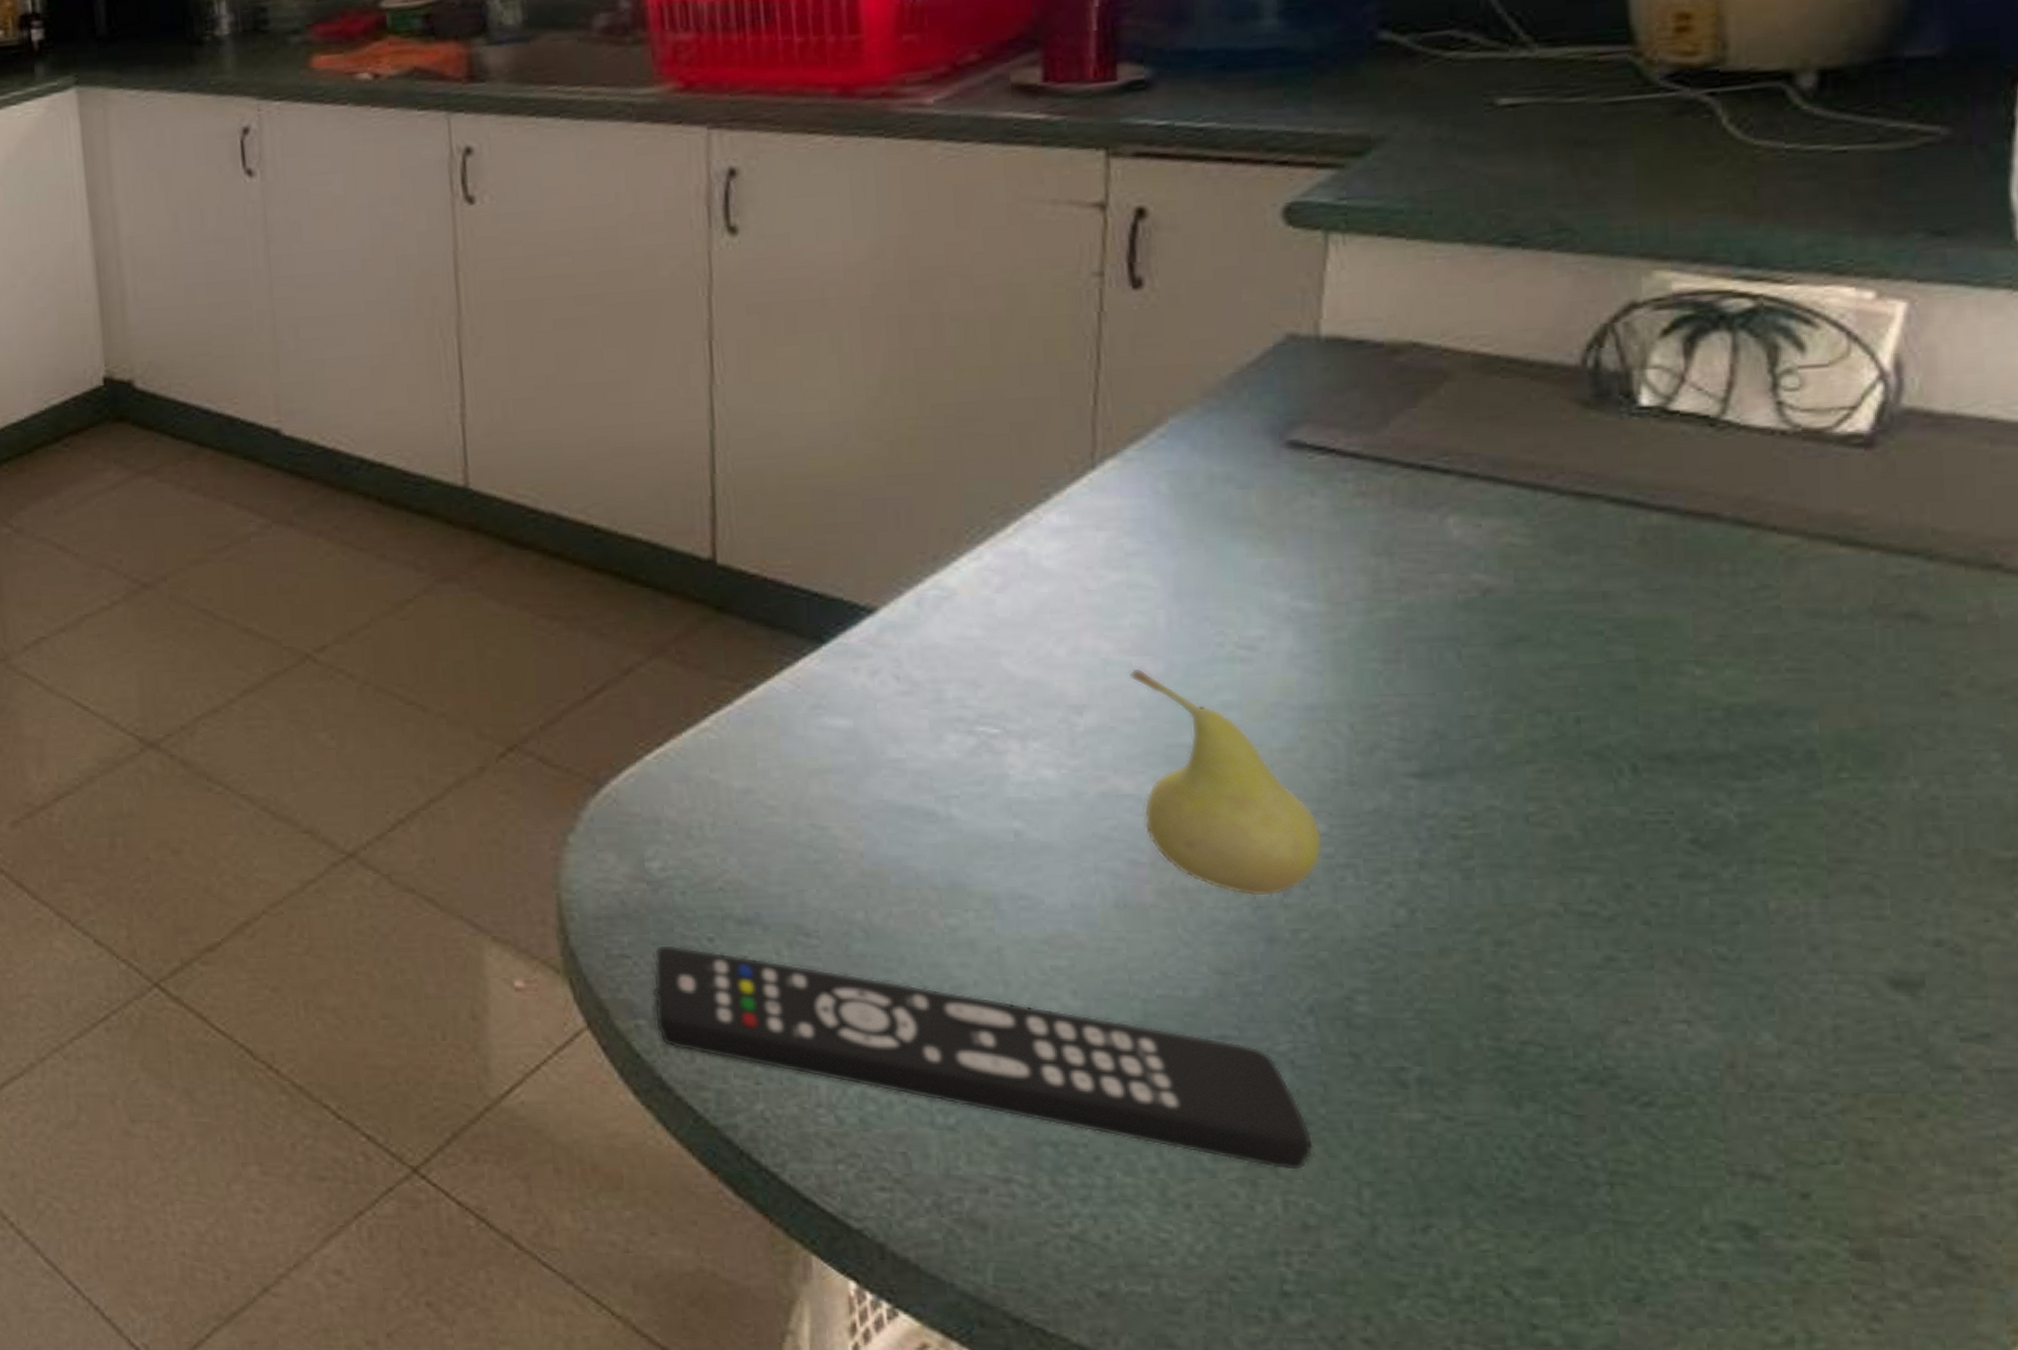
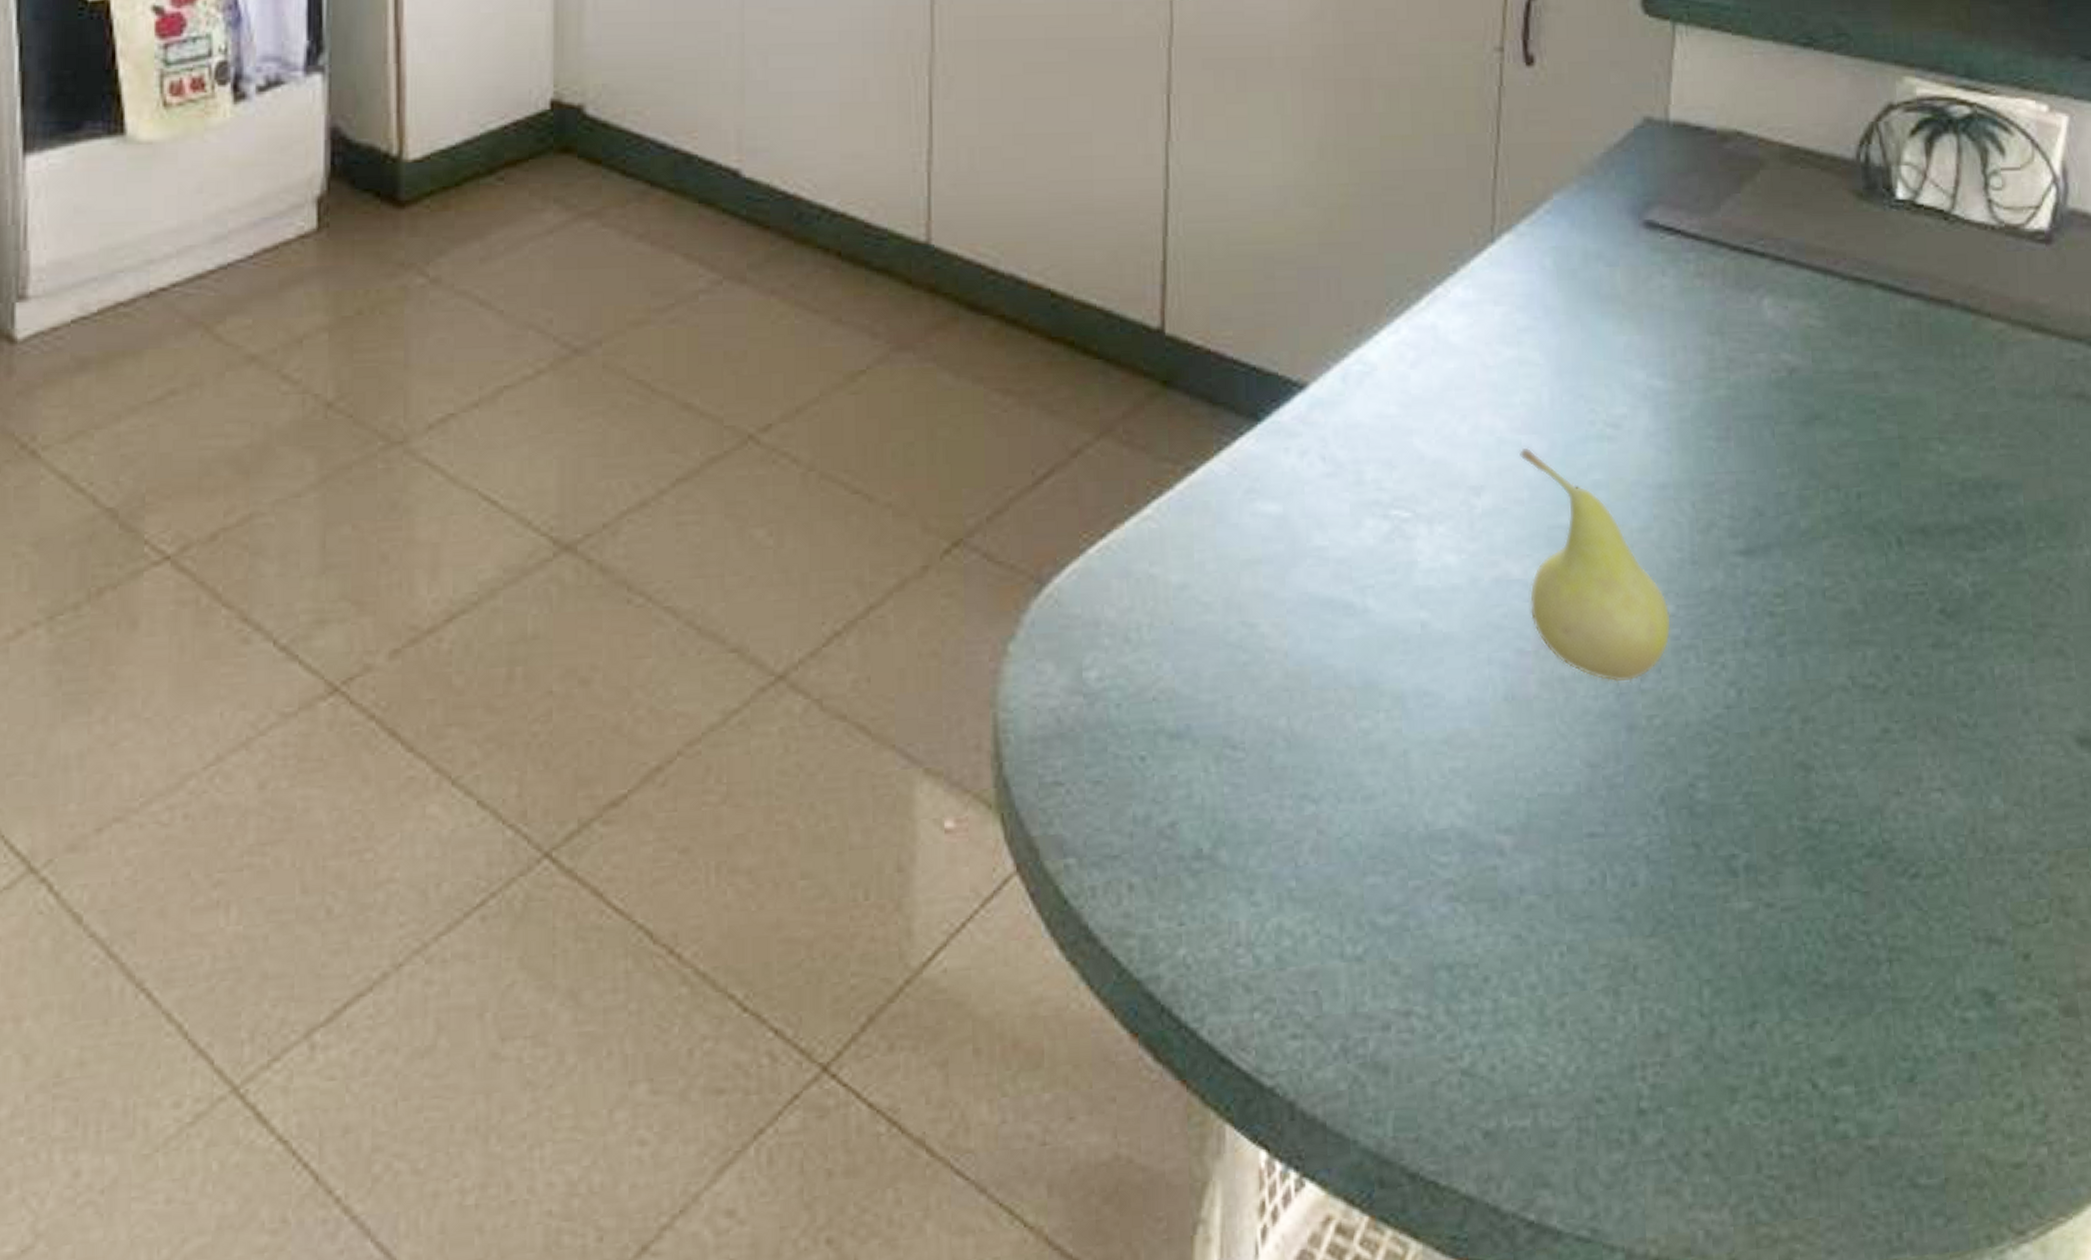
remote control: present [652,944,1314,1171] -> none [1083,766,1665,975]

